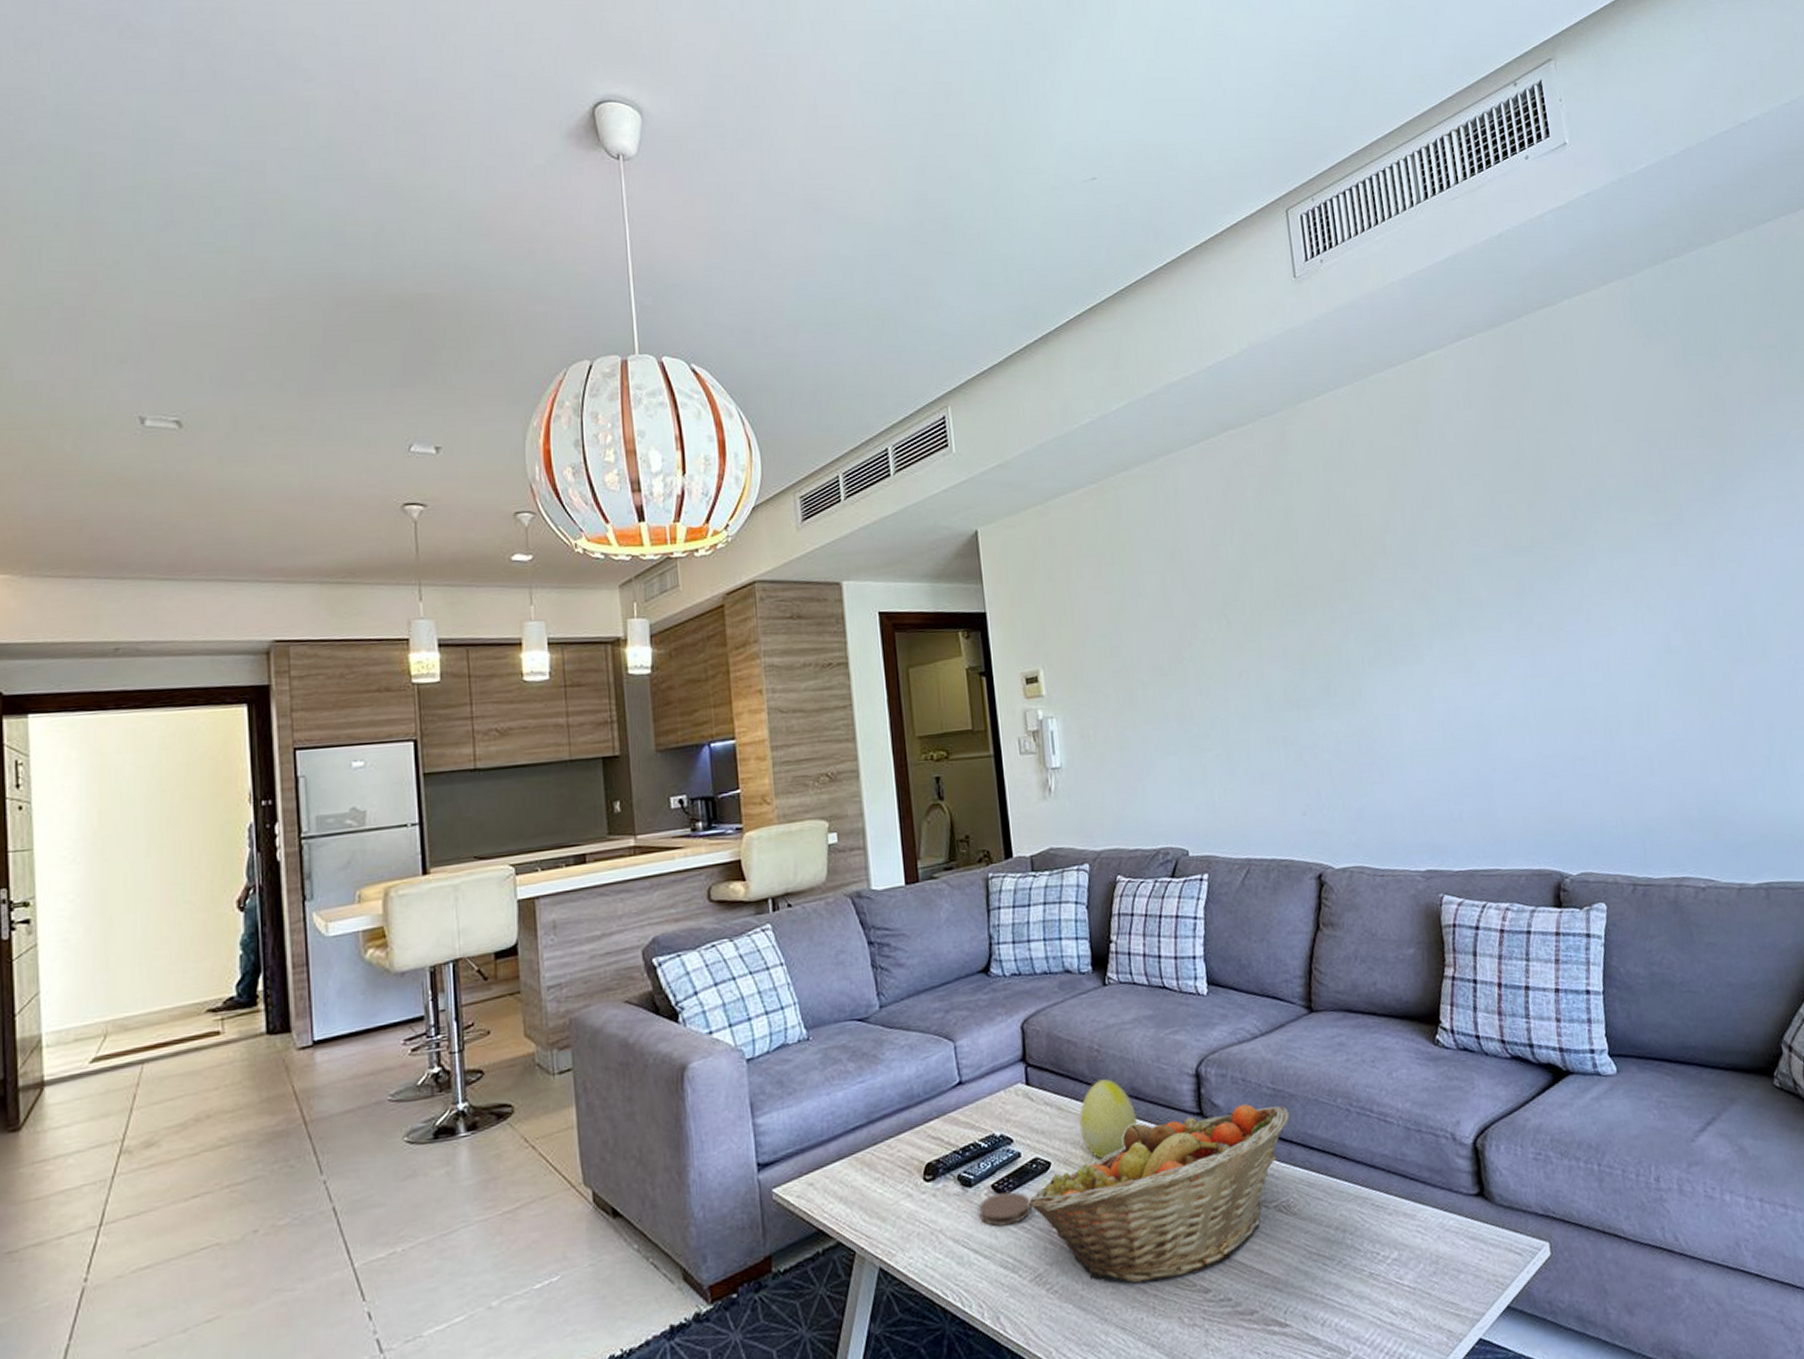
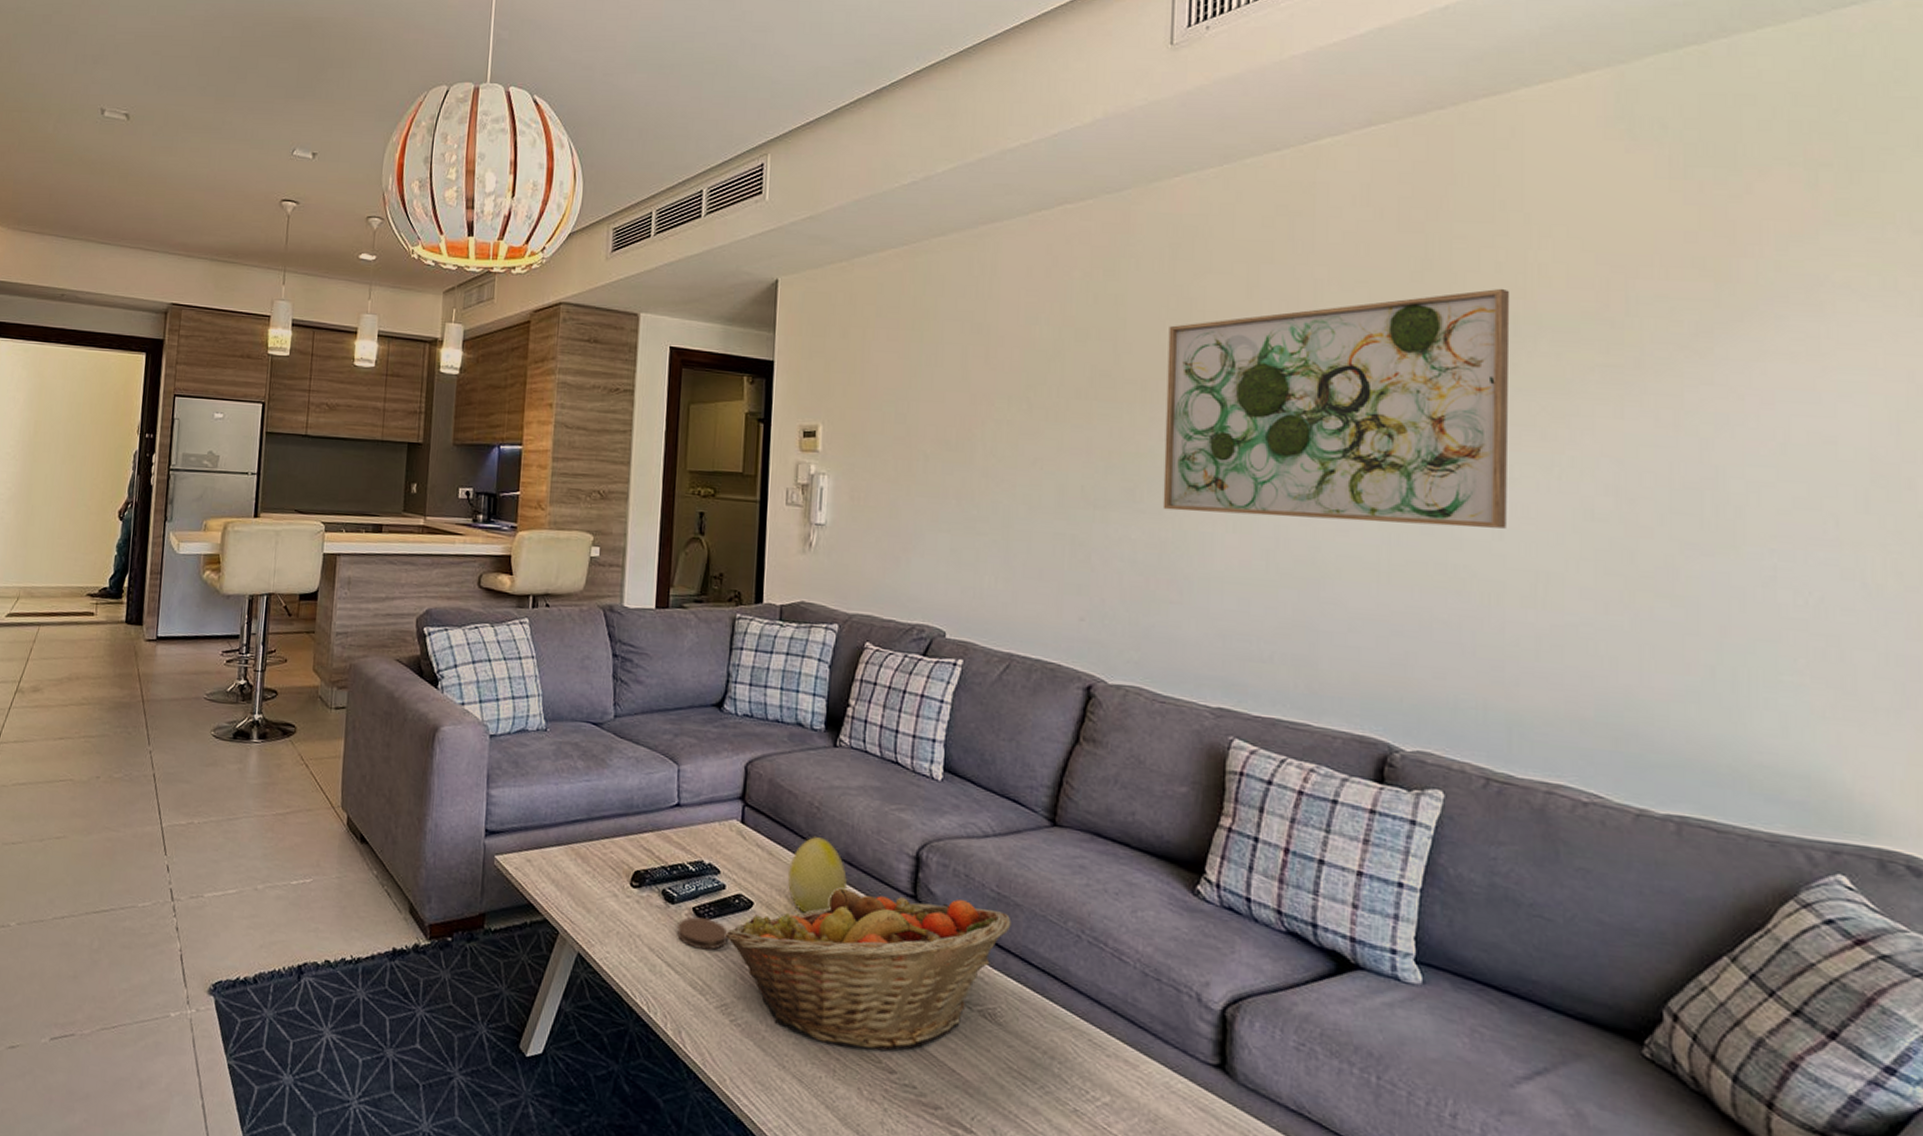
wall art: none [1333,468,1613,700] -> present [1162,288,1510,529]

